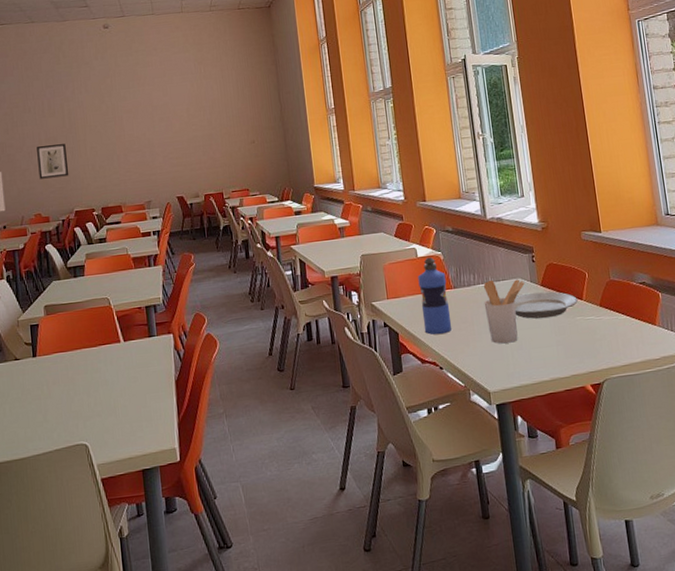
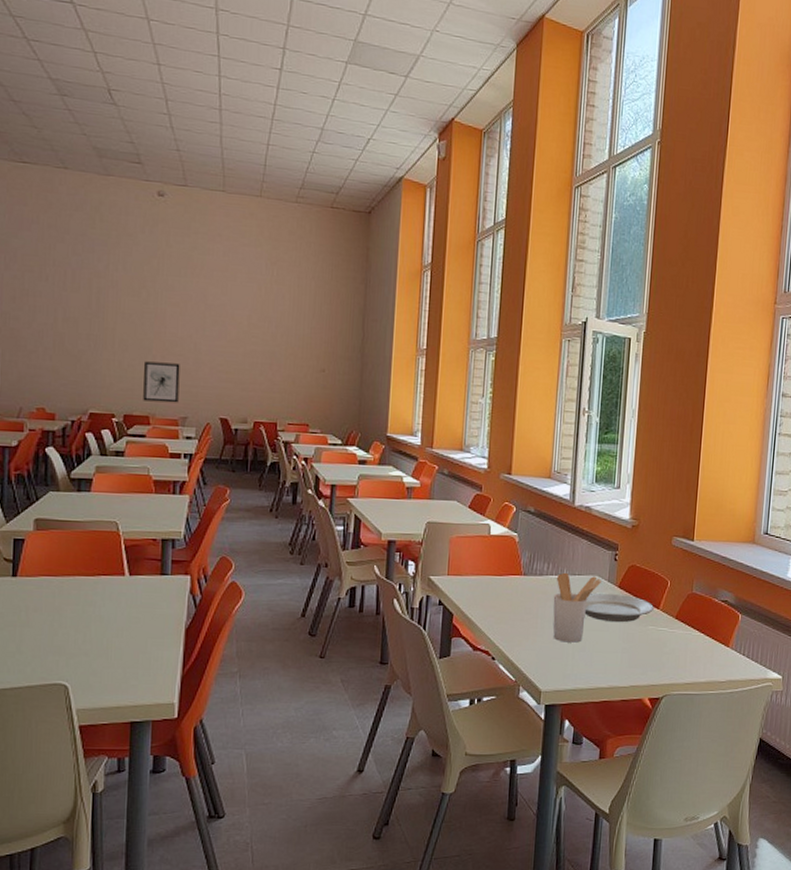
wall art: present [37,144,69,179] -> none [49,326,89,369]
wall art: none [112,158,143,194] -> present [143,361,180,403]
water bottle: present [418,257,452,335] -> none [482,537,518,623]

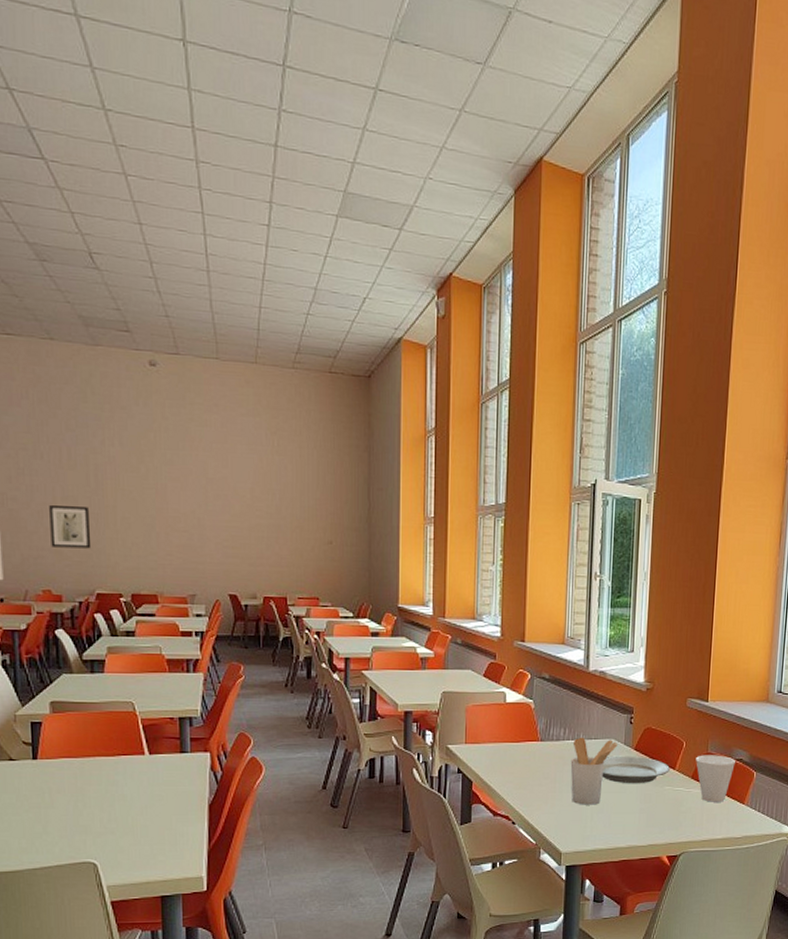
wall art: none [49,326,89,369] -> present [49,505,92,549]
wall art: present [143,361,180,403] -> none [149,539,186,581]
cup: none [680,595,720,644] -> present [696,755,735,802]

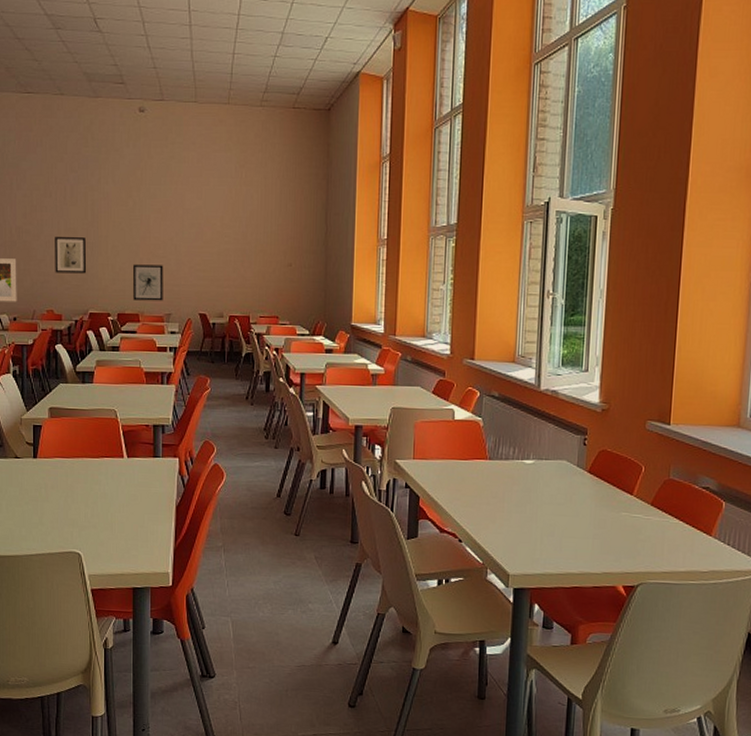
wall art: none [149,539,186,581] -> present [133,264,163,301]
utensil holder: present [570,737,618,805] -> none [519,457,570,527]
plate: present [602,755,670,784] -> none [553,477,627,509]
cup: present [696,755,735,802] -> none [656,481,701,532]

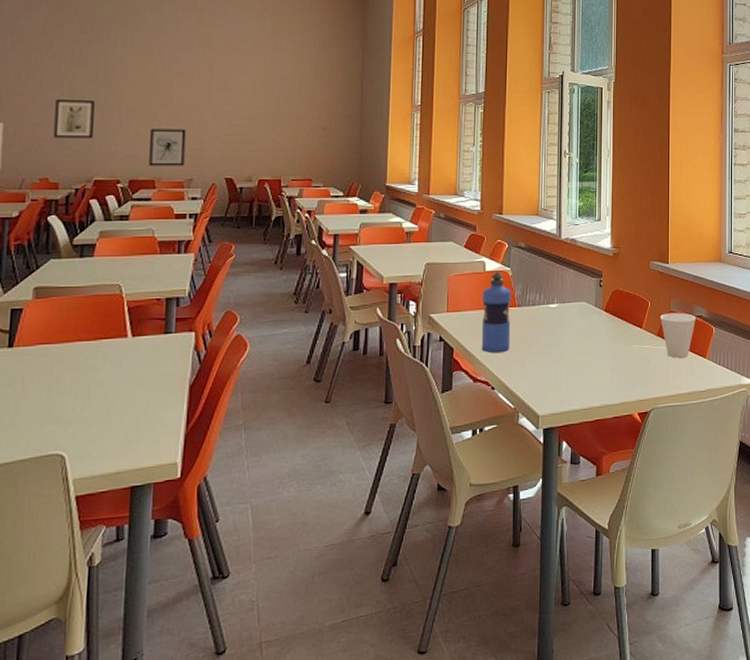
water bottle: none [448,421,483,506] -> present [481,272,512,354]
cup: none [656,481,701,532] -> present [660,312,695,358]

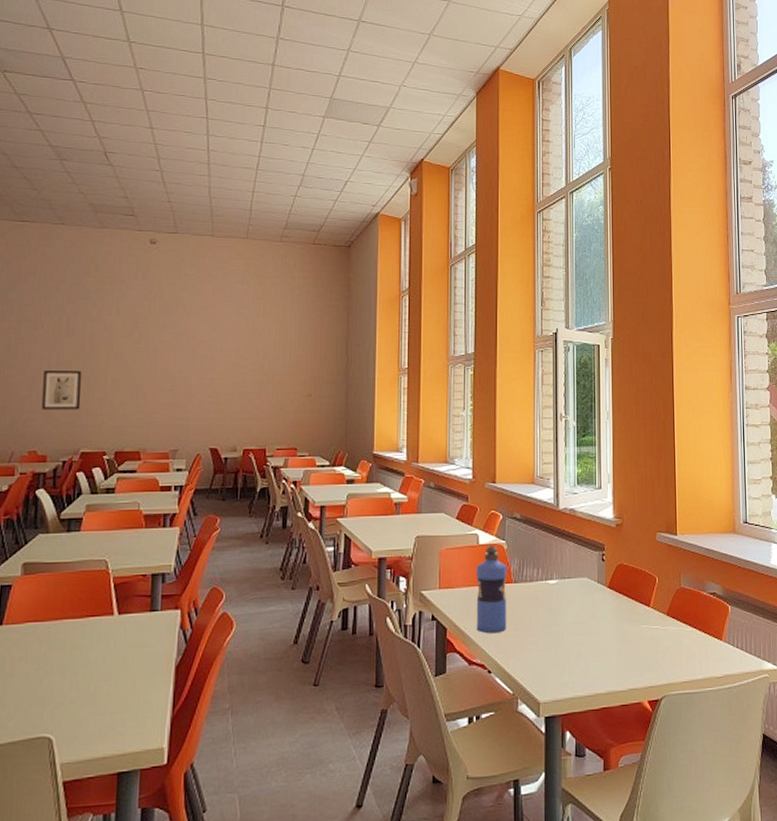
wall art: present [149,129,186,166] -> none [134,398,171,437]
cup: present [660,312,695,358] -> none [670,589,709,640]

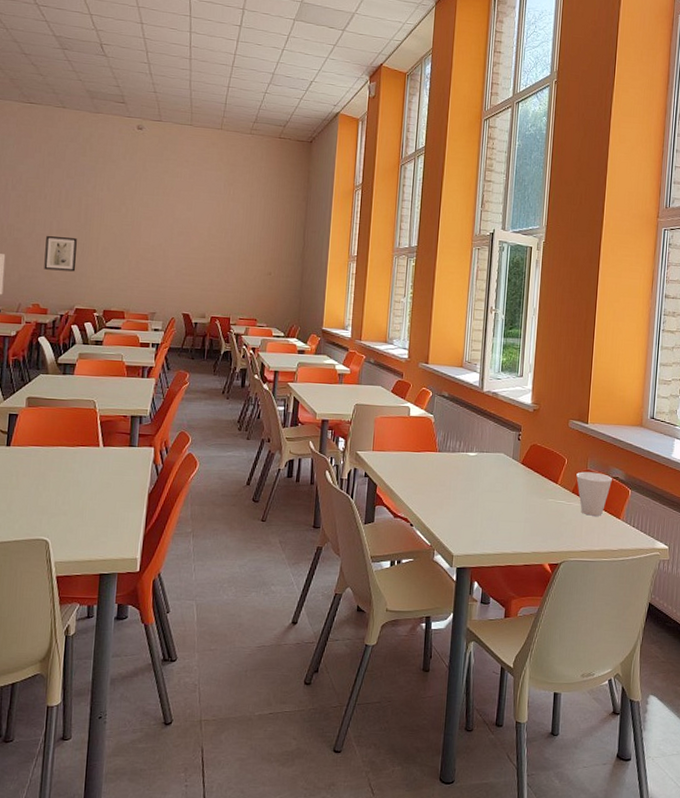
water bottle: present [476,545,507,634] -> none [402,418,433,493]
cup: none [670,589,709,640] -> present [576,471,612,516]

